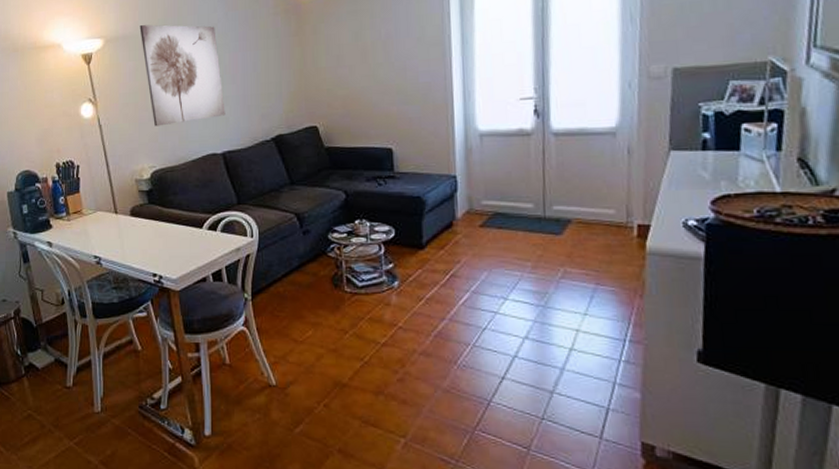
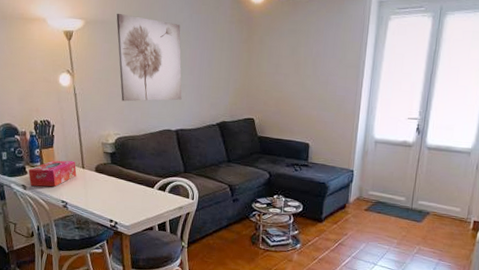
tissue box: none [53,206,109,241] -> present [28,160,77,187]

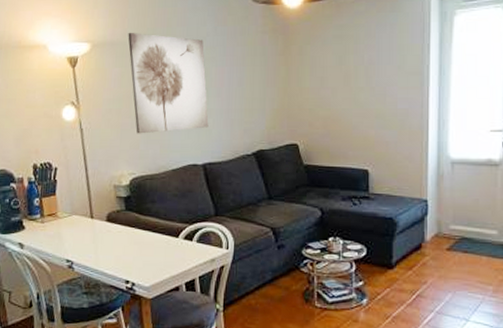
tissue box: present [28,160,77,187] -> none [26,210,84,244]

